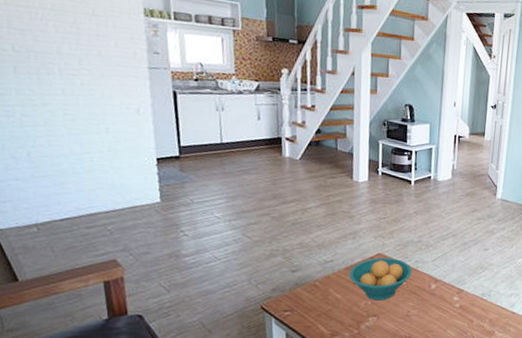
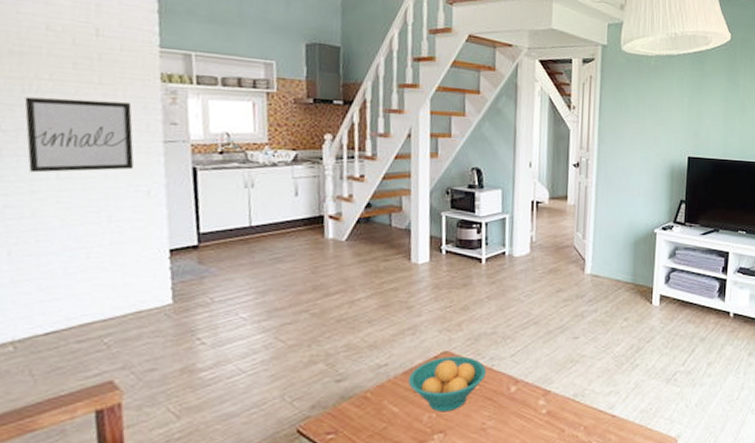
wall art: none [32,23,125,90] -> present [24,97,134,173]

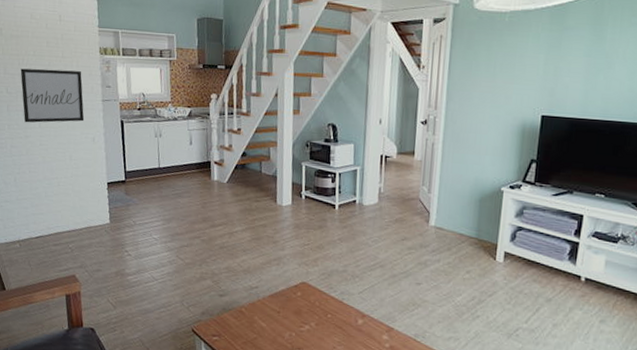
fruit bowl: present [409,356,486,412] -> none [274,286,338,333]

